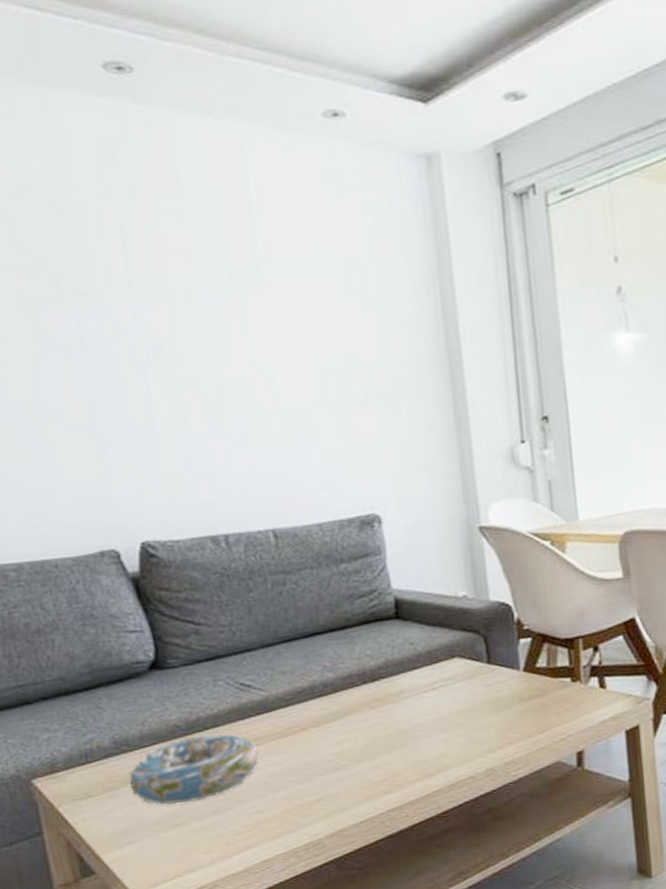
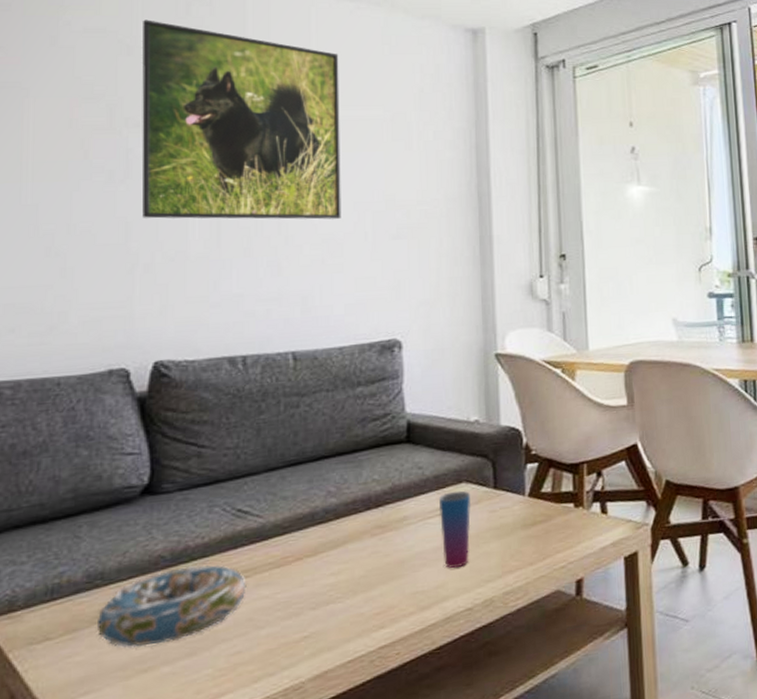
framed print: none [70,172,305,396] -> present [141,20,341,220]
cup: none [433,665,468,739] -> present [438,490,472,568]

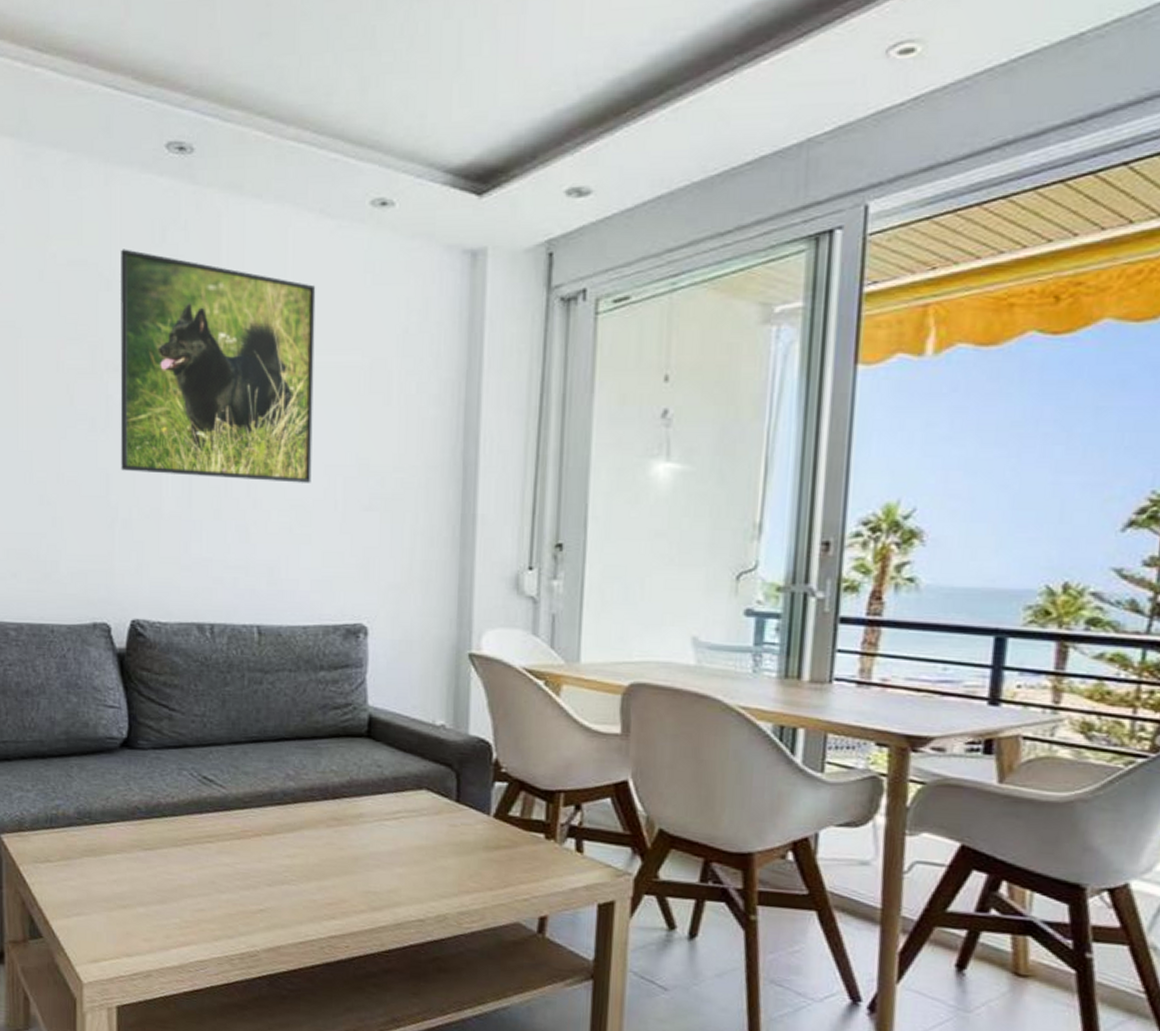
decorative bowl: present [98,565,246,648] -> none [87,821,210,888]
cup: present [438,490,472,568] -> none [396,796,431,876]

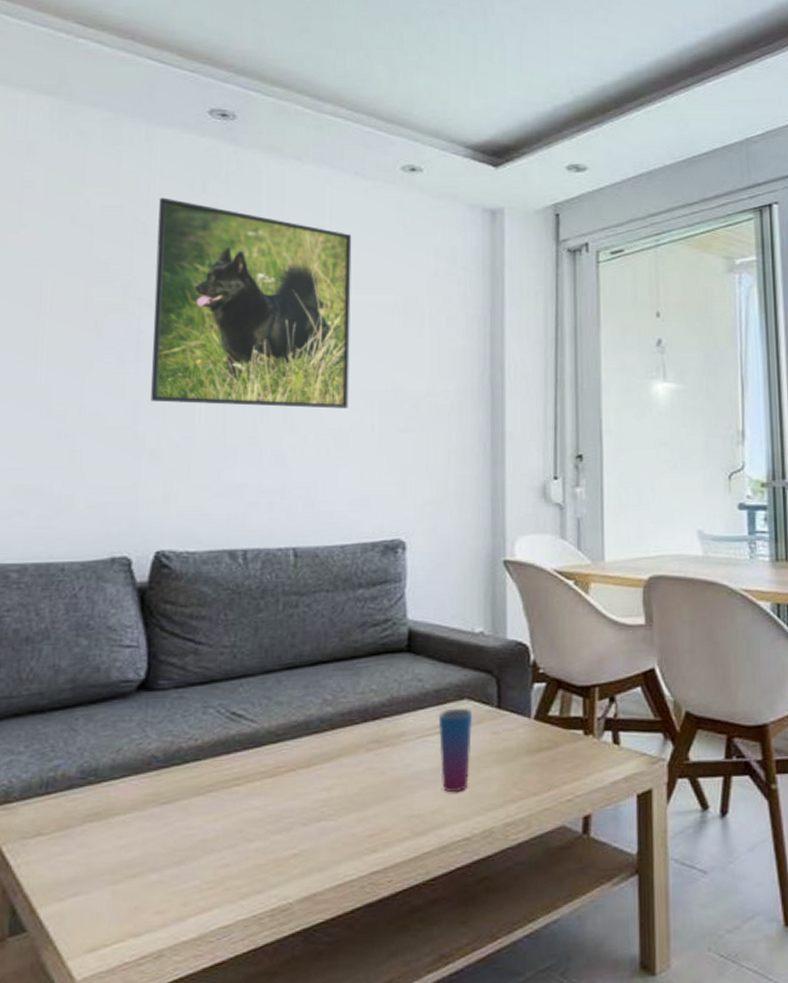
cup: none [396,796,431,876] -> present [438,707,473,792]

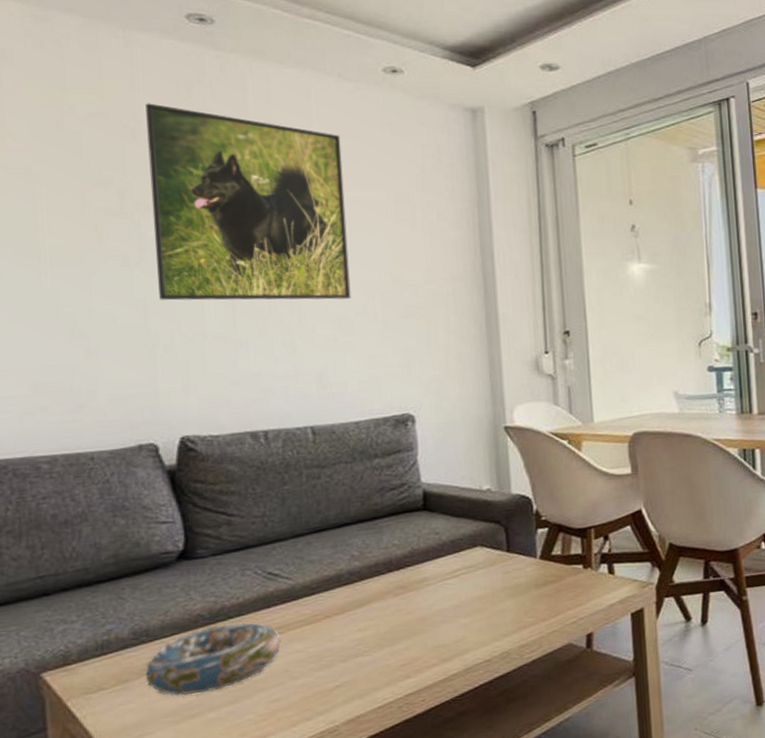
decorative bowl: none [89,768,238,852] -> present [146,622,281,697]
cup: present [438,707,473,792] -> none [456,553,487,624]

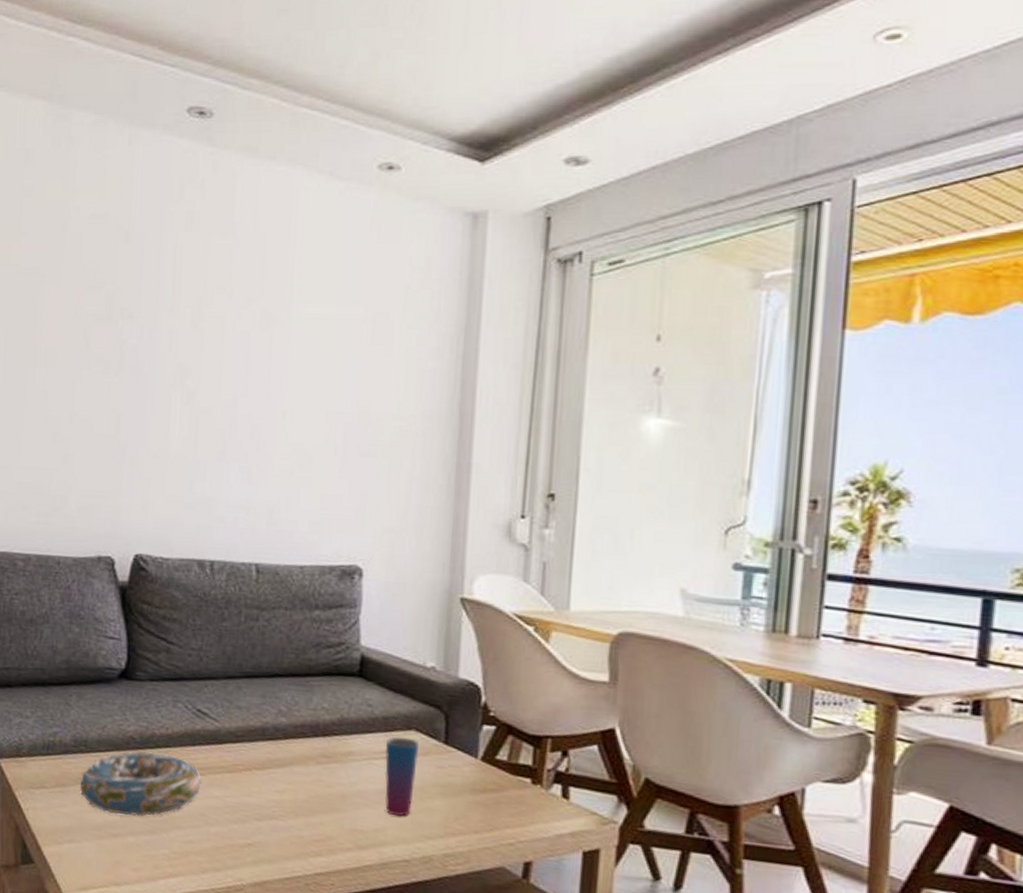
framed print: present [145,103,351,301] -> none [131,204,324,428]
cup: none [456,553,487,624] -> present [384,736,419,816]

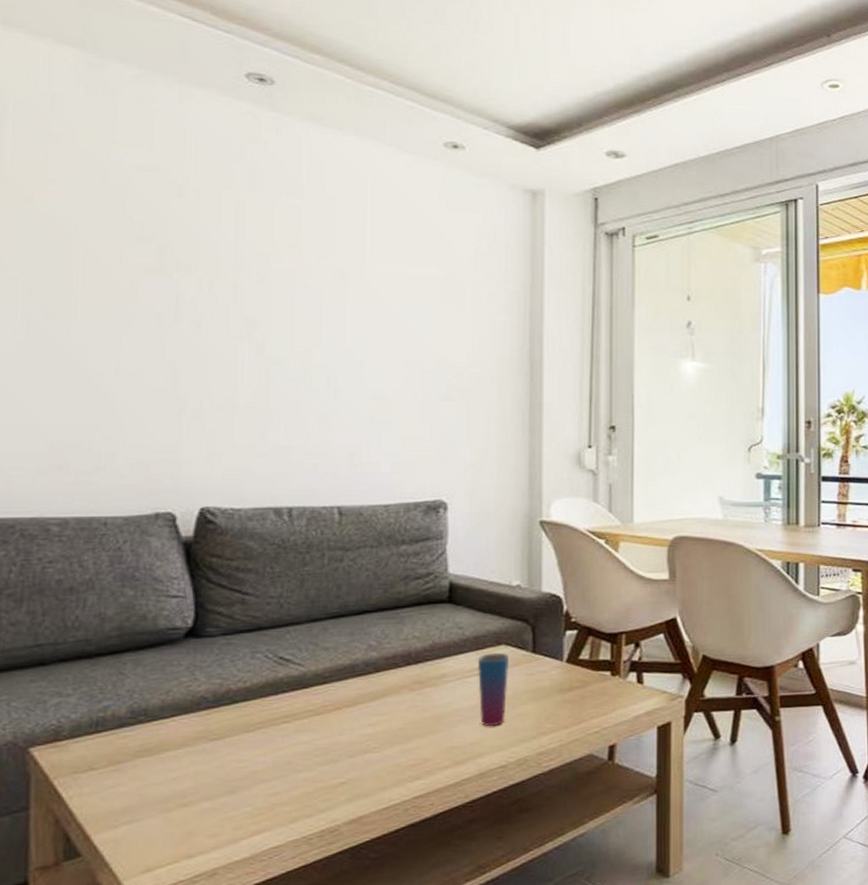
decorative bowl: present [80,751,201,817] -> none [140,707,286,783]

